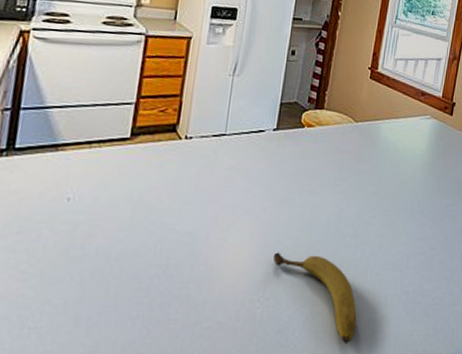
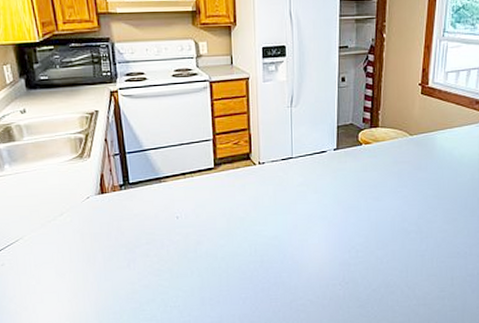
fruit: present [273,252,357,345] -> none [348,248,427,315]

